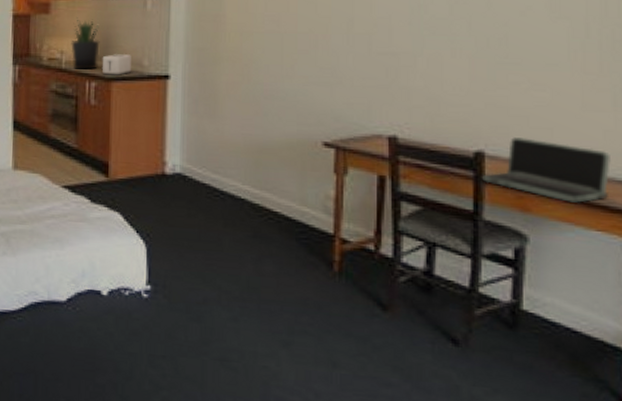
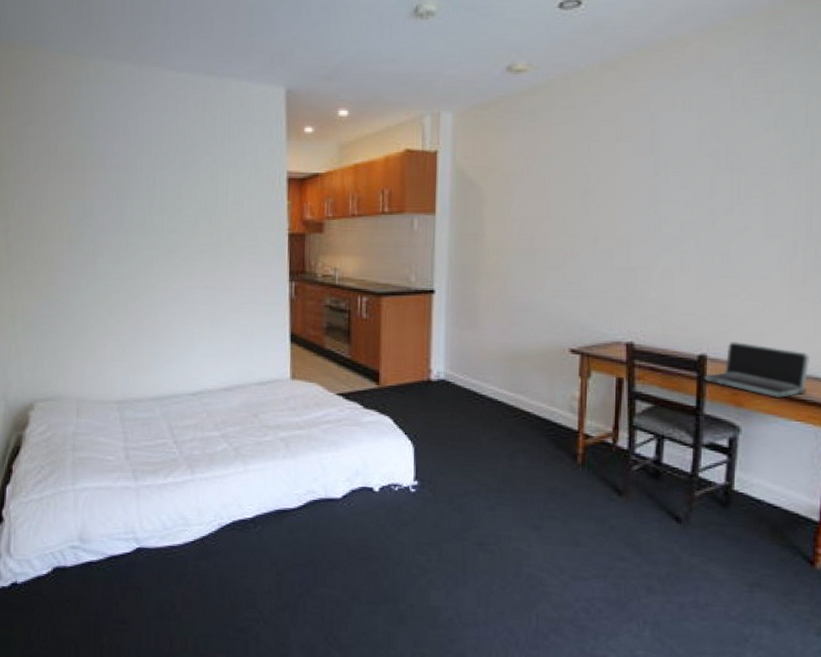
planter: present [71,17,100,70] -> none [343,236,371,285]
toaster: present [101,54,132,77] -> none [372,271,400,292]

